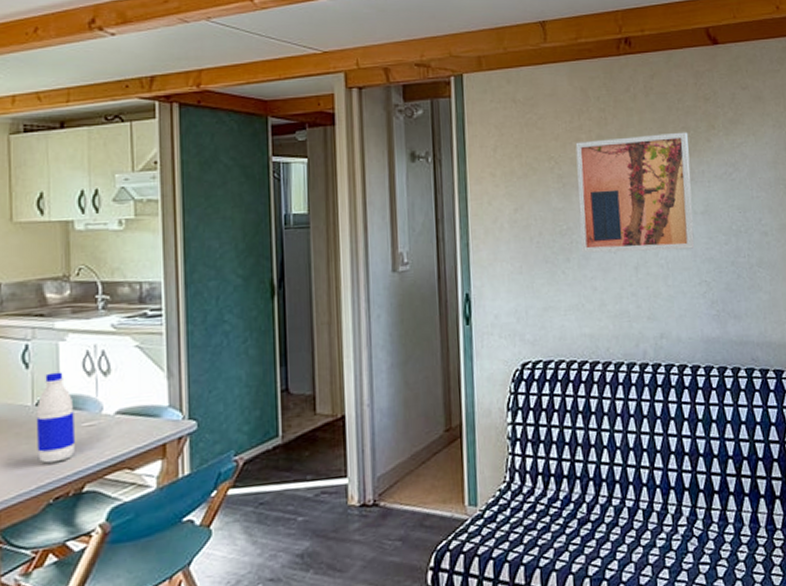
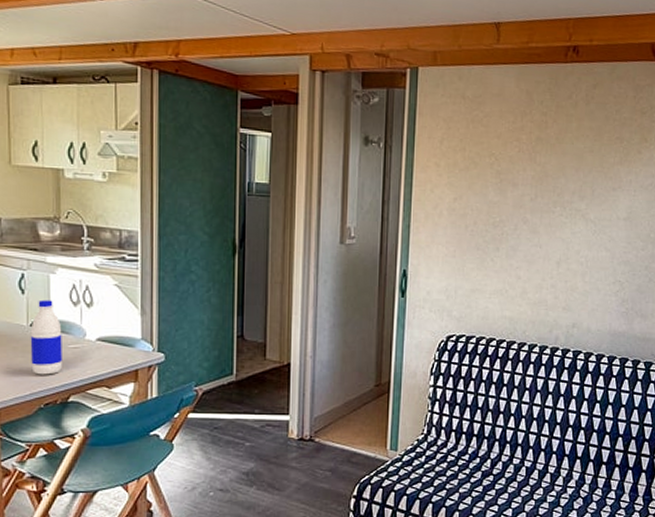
wall art: present [575,132,695,254] -> none [510,141,622,251]

